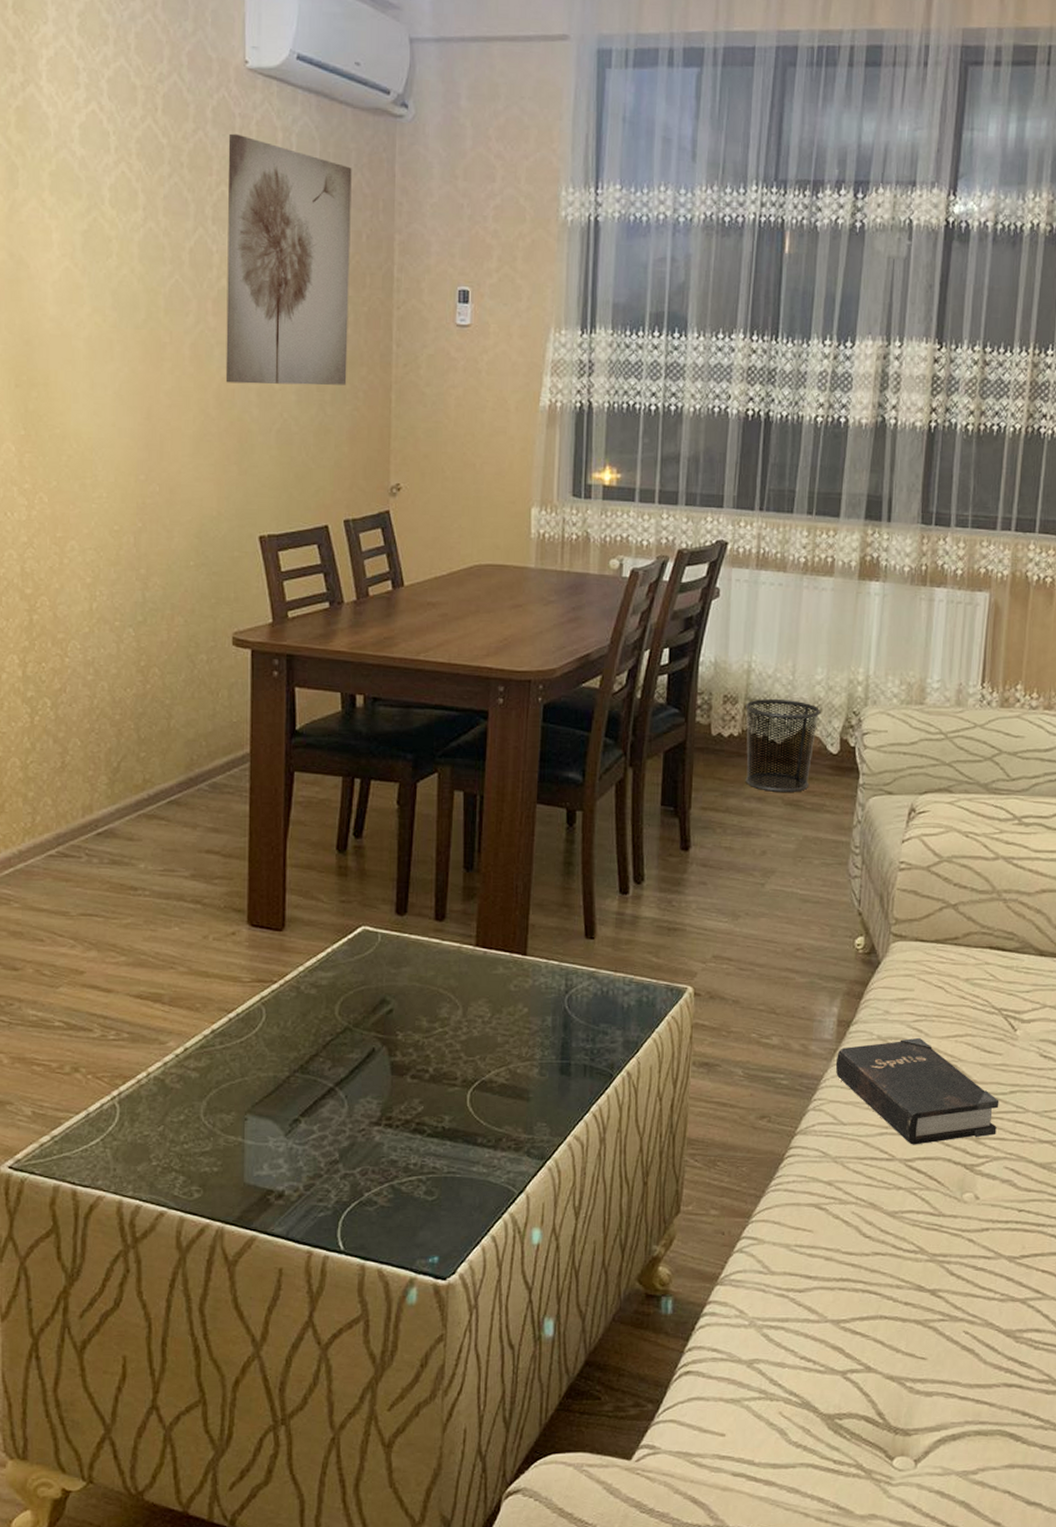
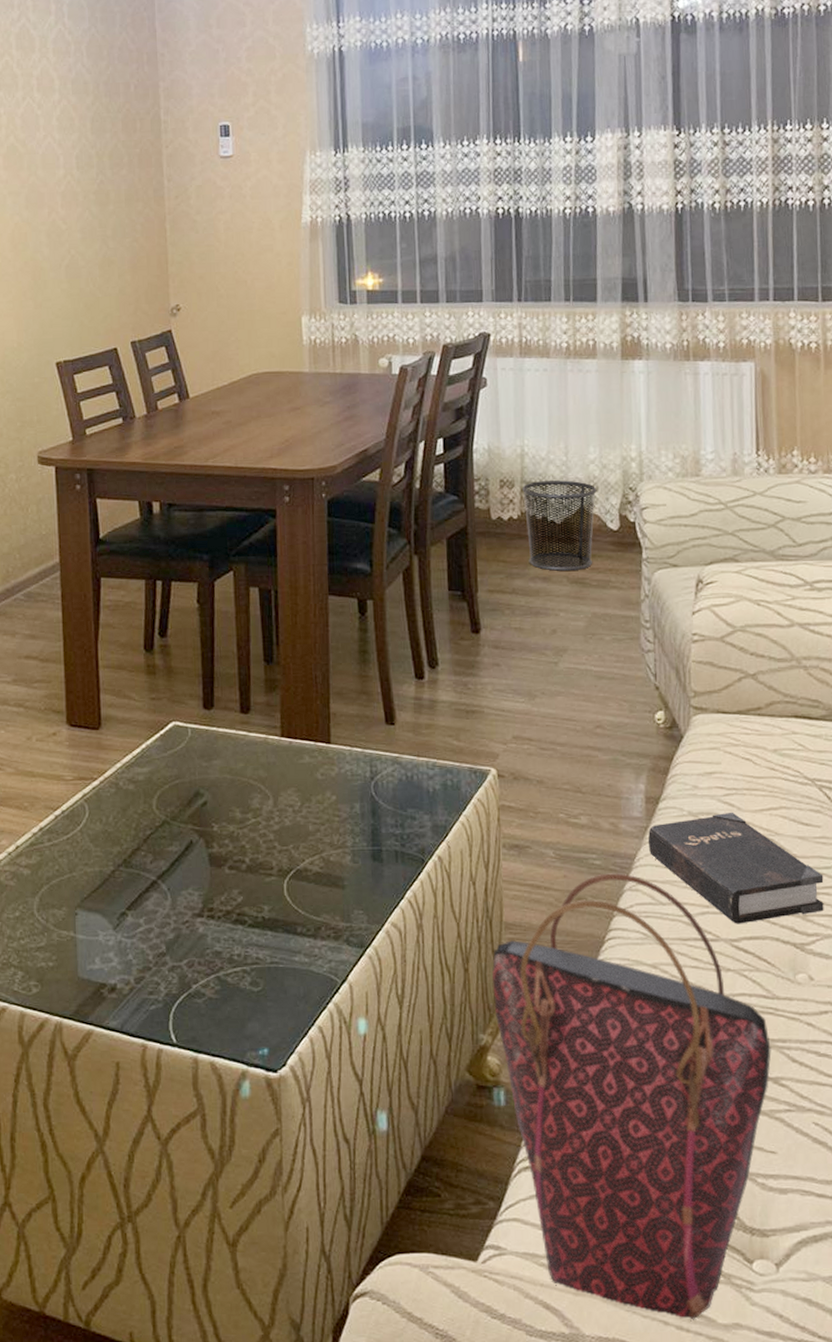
wall art: present [225,133,352,386] -> none [9,10,125,228]
handbag: none [669,1093,932,1513] -> present [492,873,771,1322]

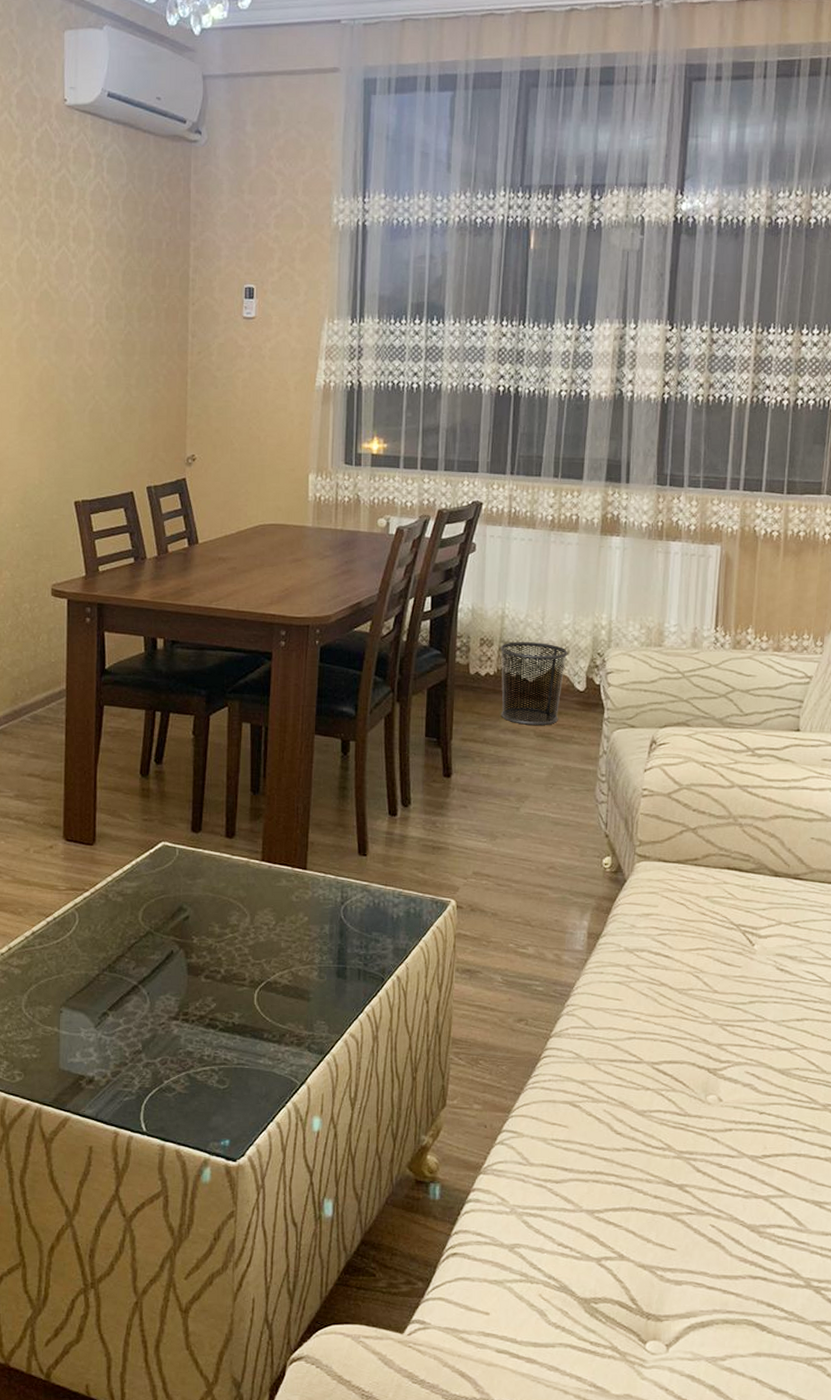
handbag: present [492,873,771,1322] -> none [436,999,680,1392]
hardback book: present [647,812,824,924] -> none [586,950,739,1049]

